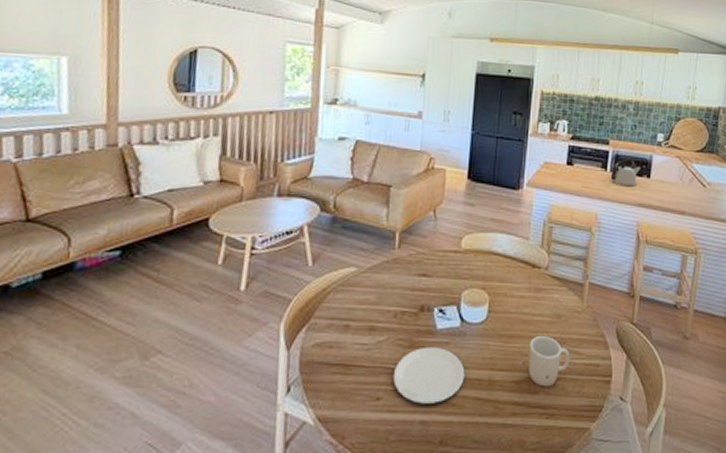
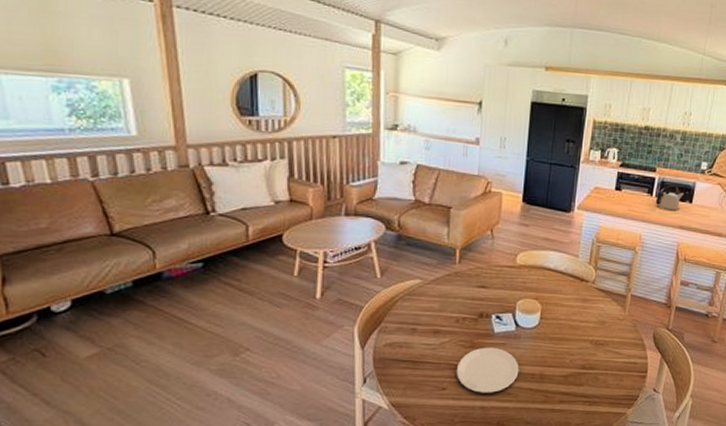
mug: present [528,335,570,387] -> none [575,338,612,380]

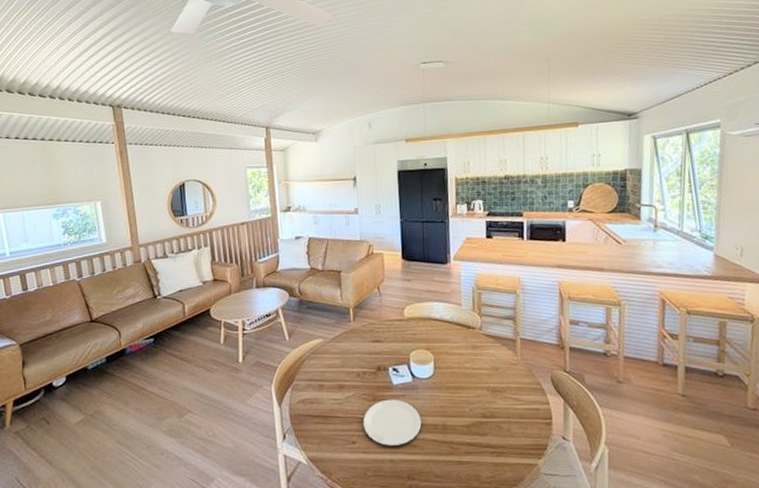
kettle: present [655,184,685,211] -> none [527,226,556,252]

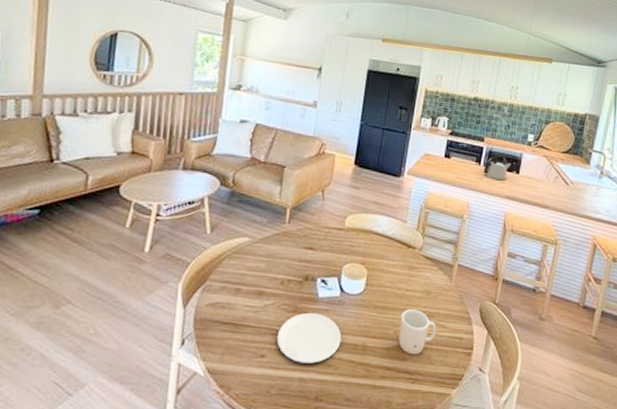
mug: none [474,385,512,430] -> present [398,308,437,355]
kettle: none [527,226,556,252] -> present [483,154,512,181]

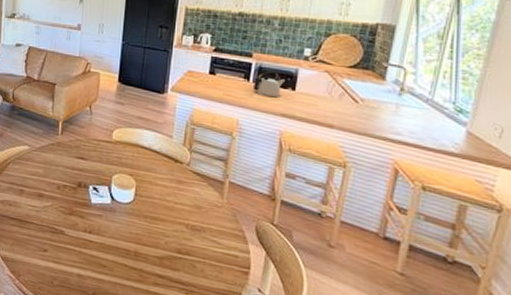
plate: present [276,312,342,364] -> none [56,215,115,263]
mug: present [398,308,437,355] -> none [170,221,209,267]

